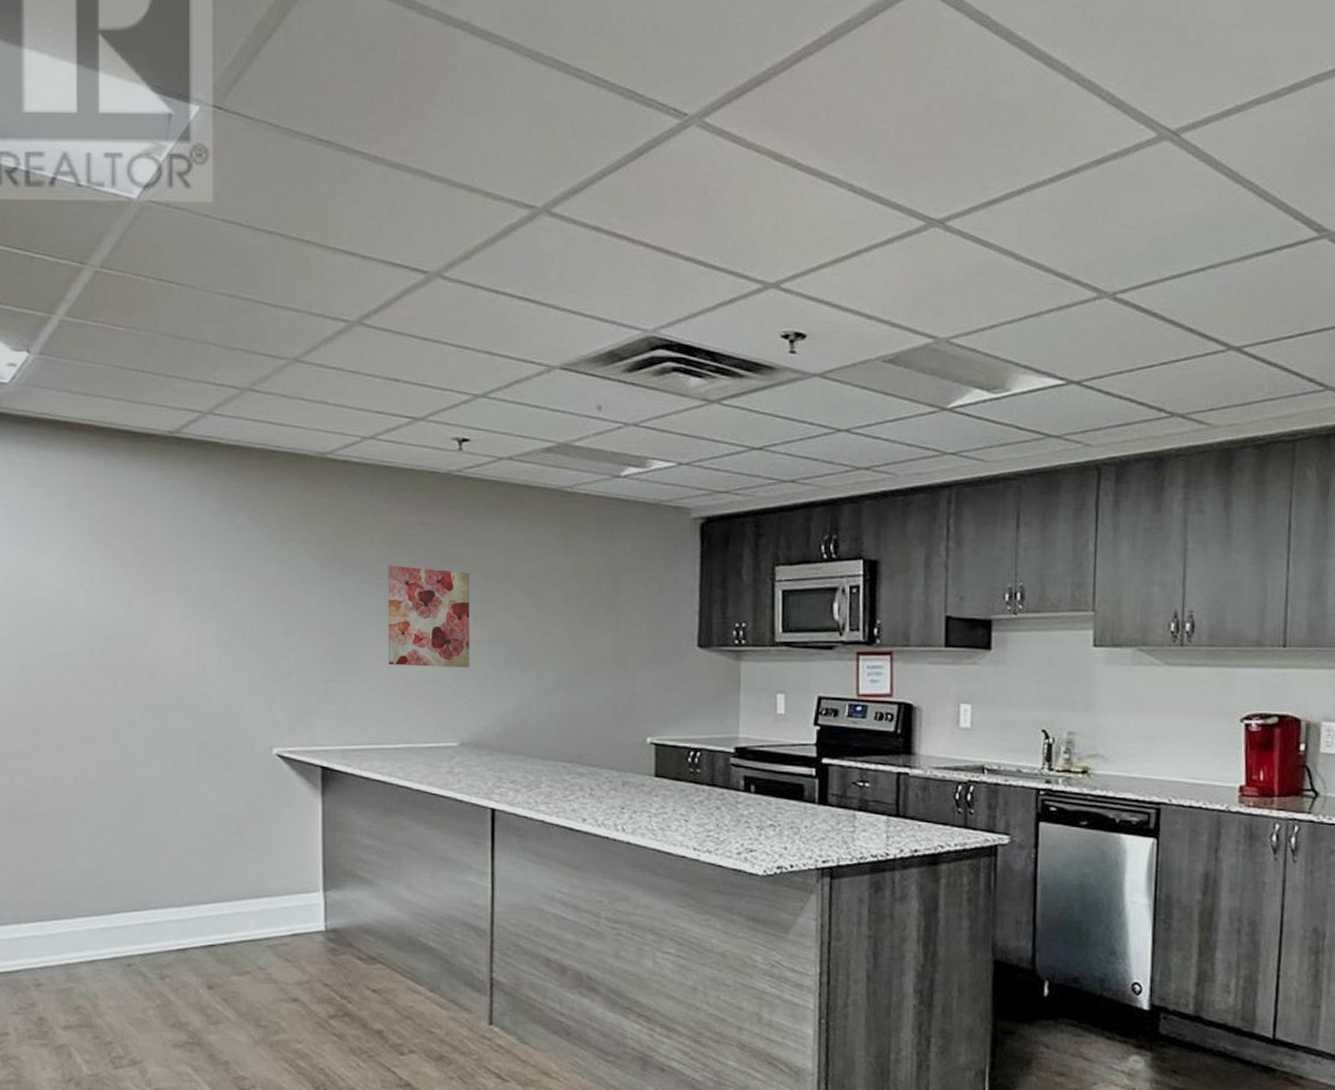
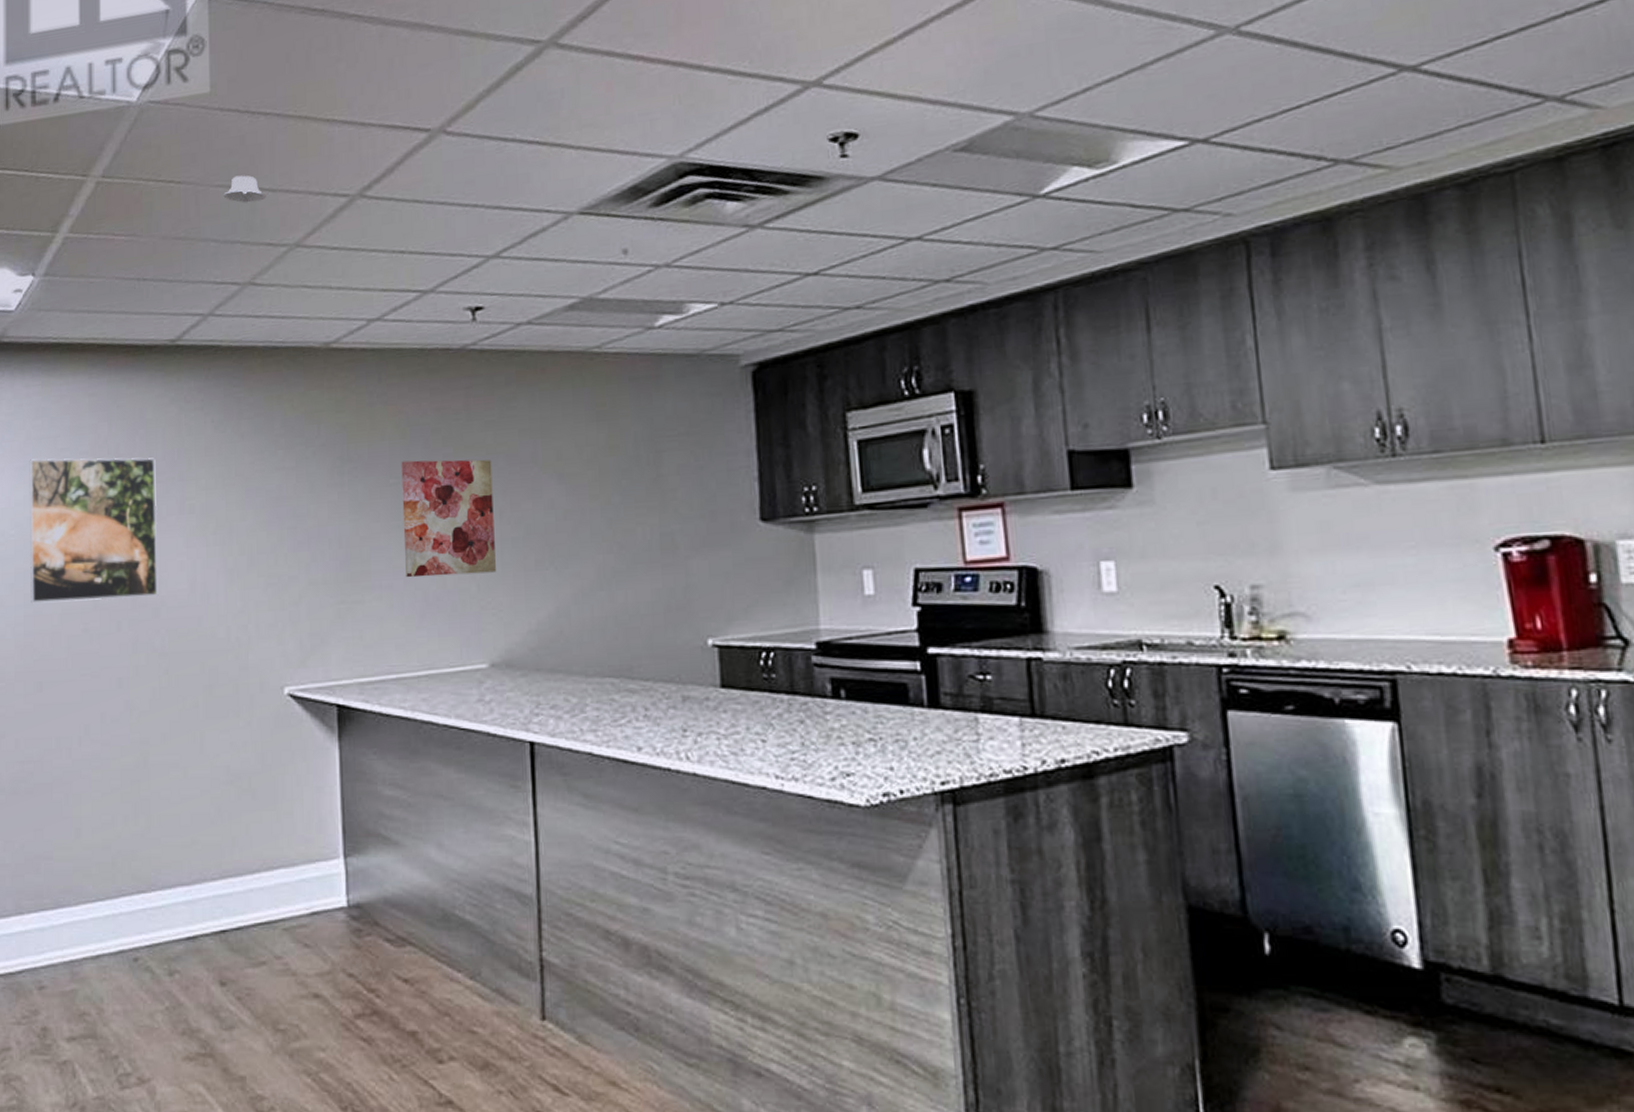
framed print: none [24,525,154,660] -> present [29,457,158,604]
recessed light: none [224,287,267,314] -> present [223,175,266,203]

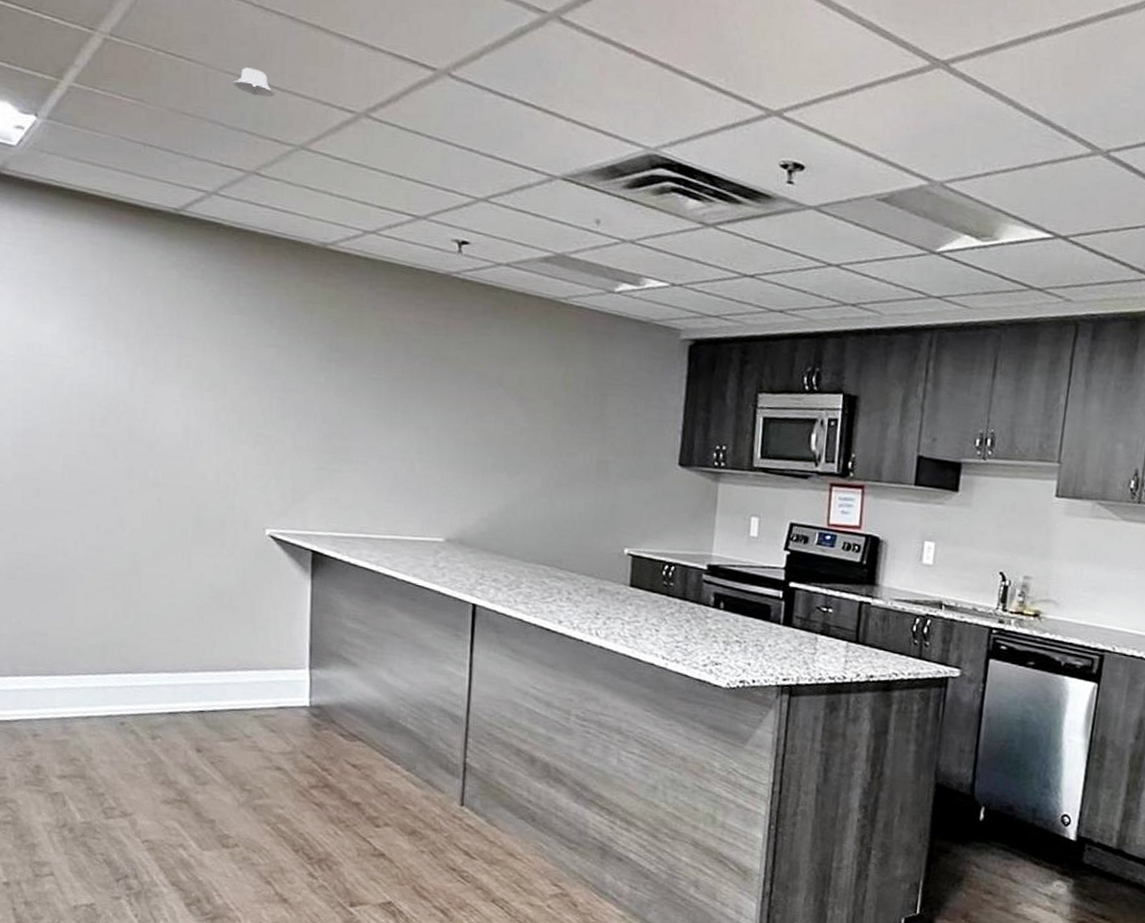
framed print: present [29,457,158,604] -> none [28,290,156,434]
wall art: present [401,459,496,578] -> none [380,361,464,467]

